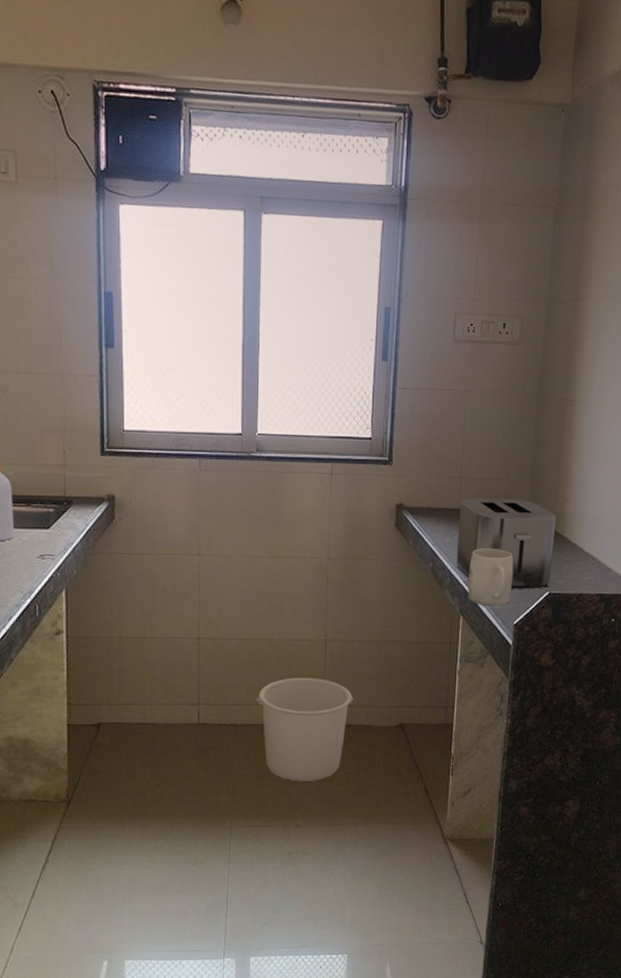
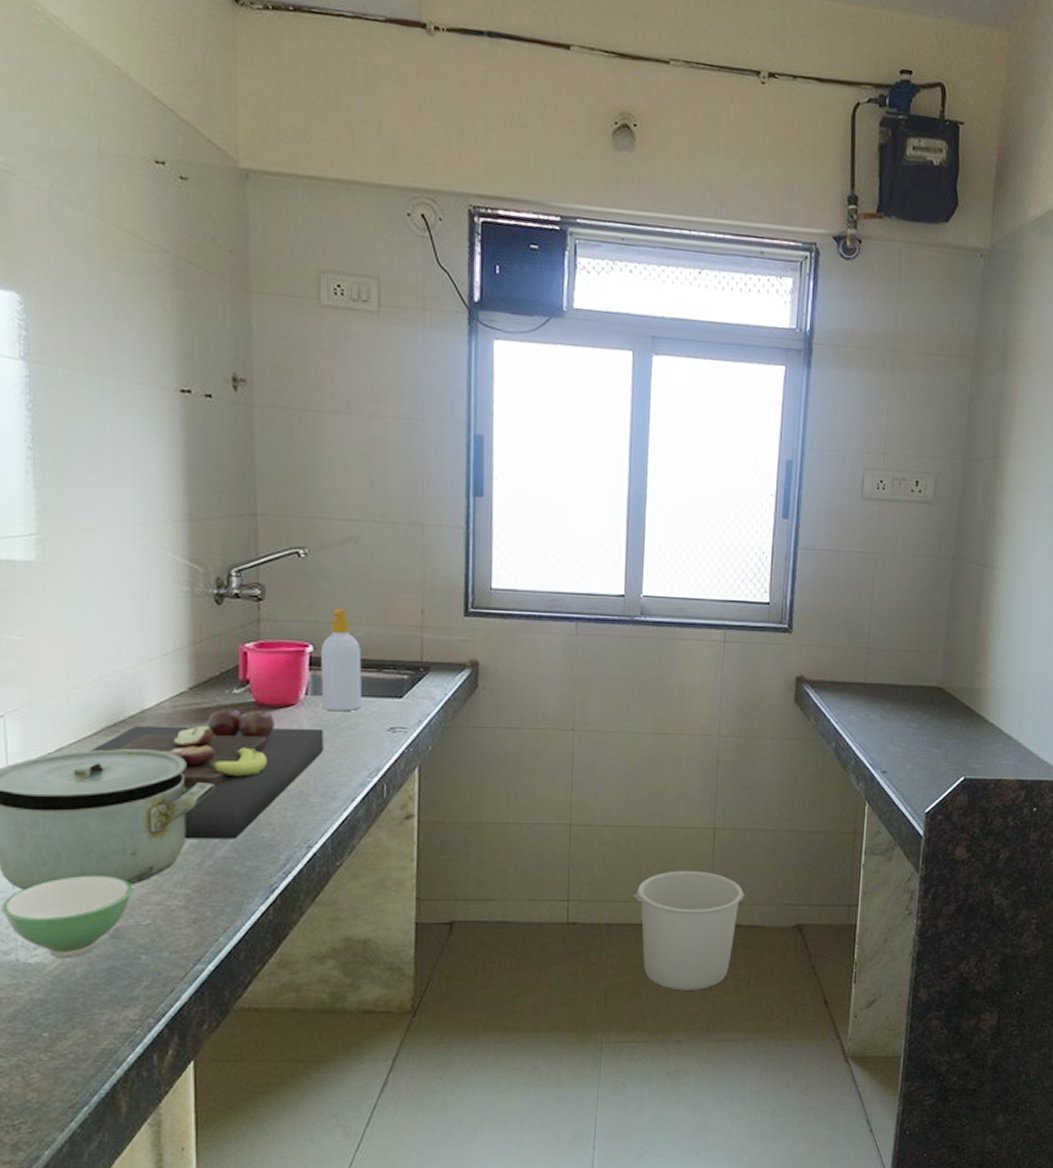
toaster: present [456,498,557,589] -> none [861,671,973,774]
mug: present [467,549,514,606] -> none [874,727,926,792]

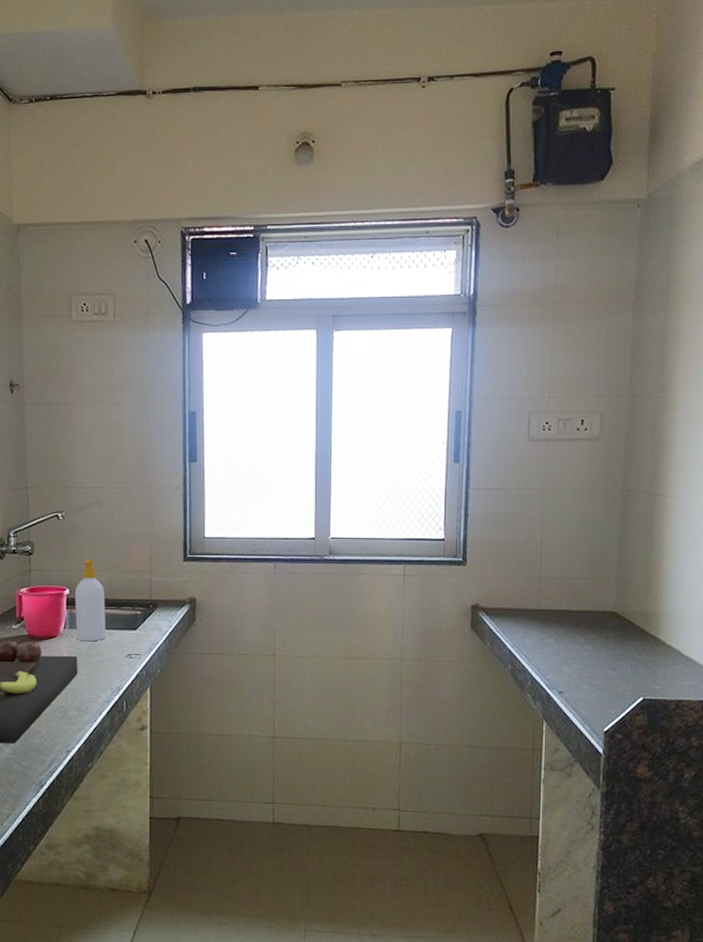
bucket: present [633,870,745,991] -> none [329,780,430,889]

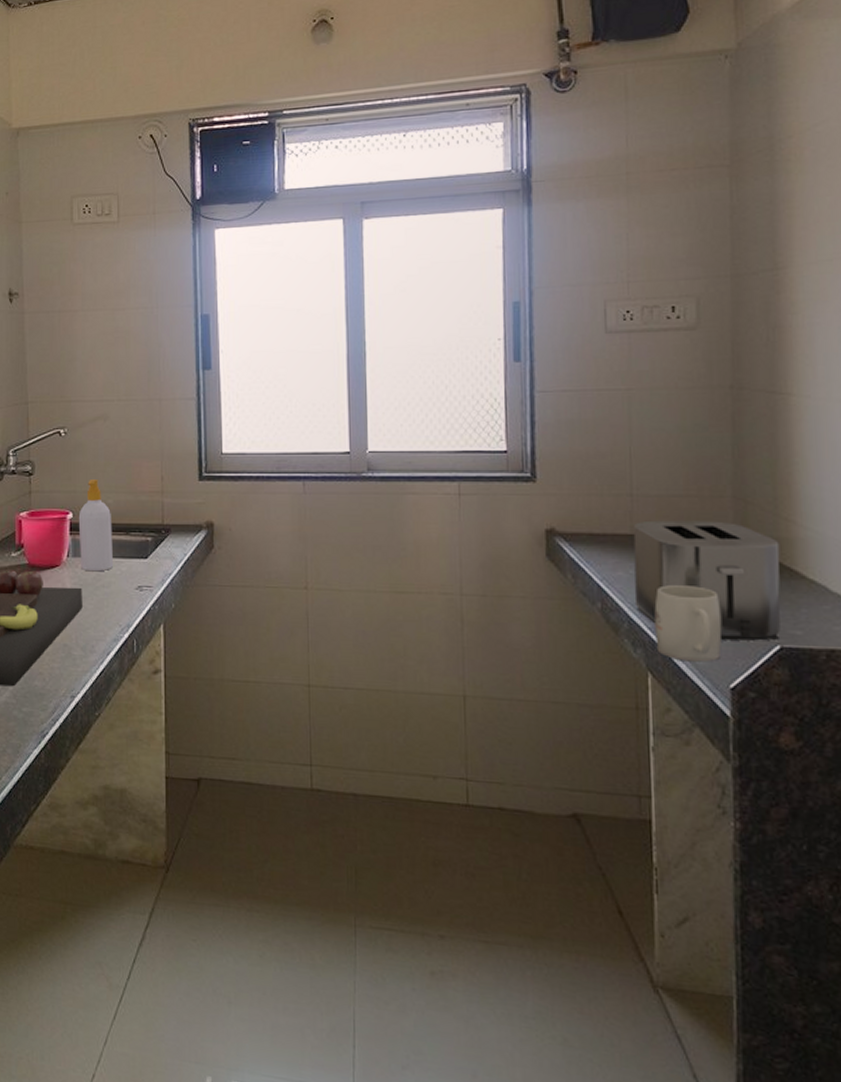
toaster: none [537,598,648,694] -> present [633,520,781,641]
mug: none [551,651,602,712] -> present [654,585,723,662]

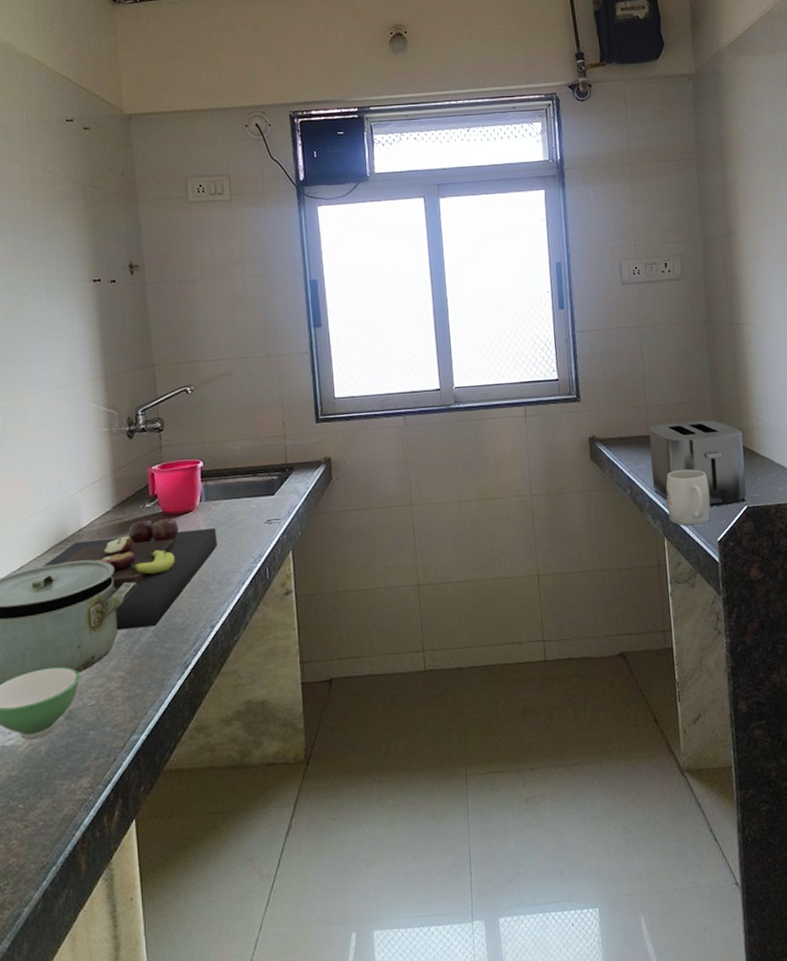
soap bottle: present [78,480,113,572] -> none [208,430,243,513]

